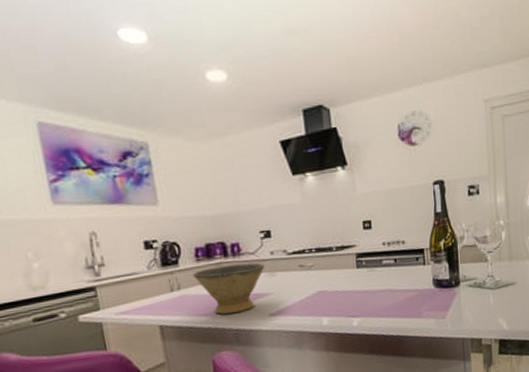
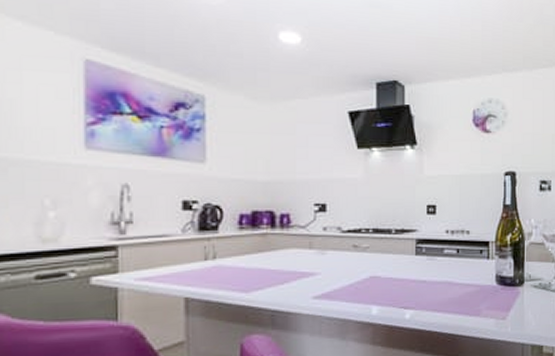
bowl: present [192,262,265,315] -> none [231,237,315,293]

